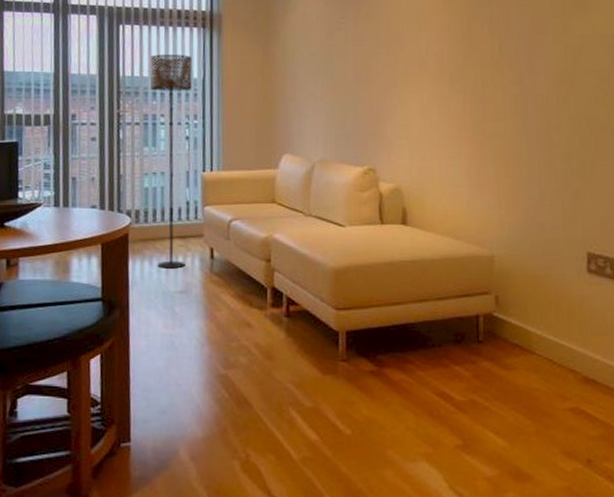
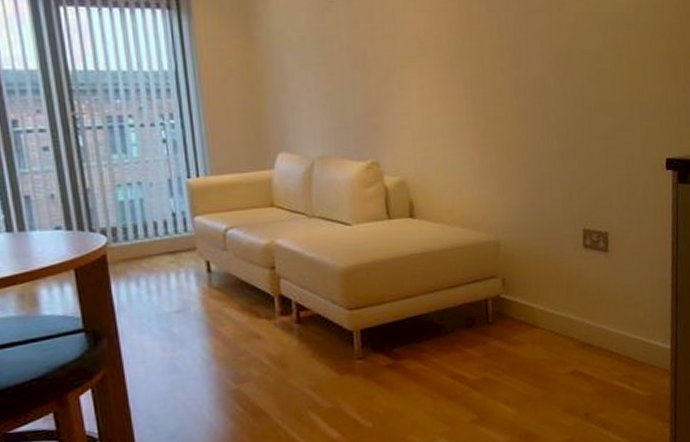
floor lamp: present [150,54,193,269] -> none [106,42,179,289]

